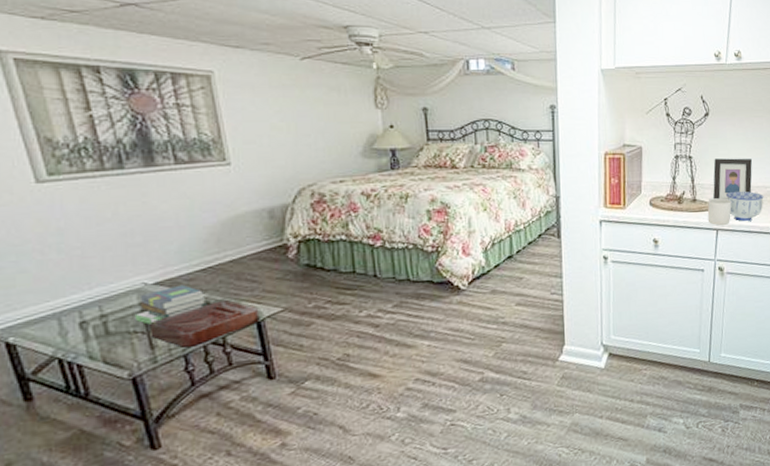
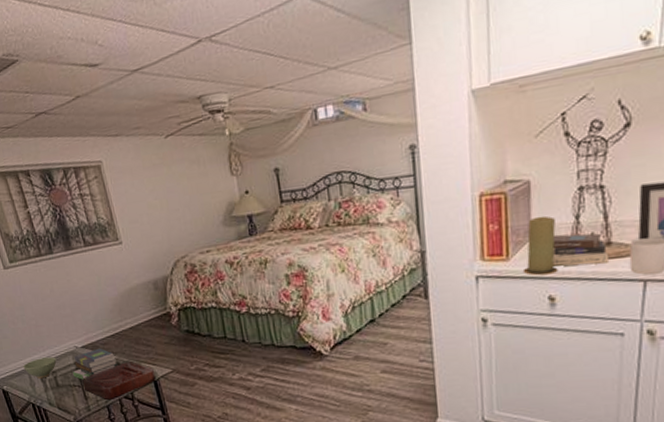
bowl: none [50,296,110,326] -> present [23,357,57,379]
candle: none [635,175,661,223] -> present [522,215,558,276]
books: none [656,190,695,216] -> present [552,233,610,267]

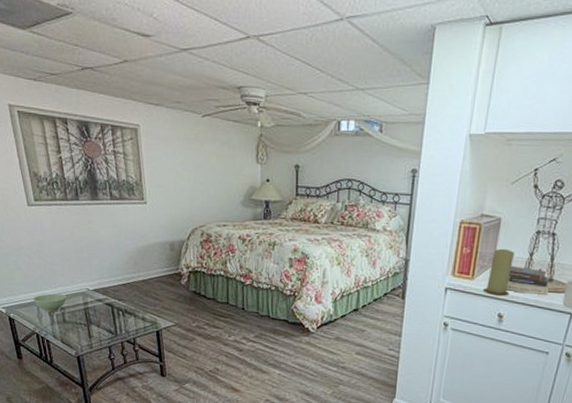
books: present [72,348,118,380] -> none [80,293,125,320]
decorative tray: present [82,362,156,400] -> none [89,310,159,341]

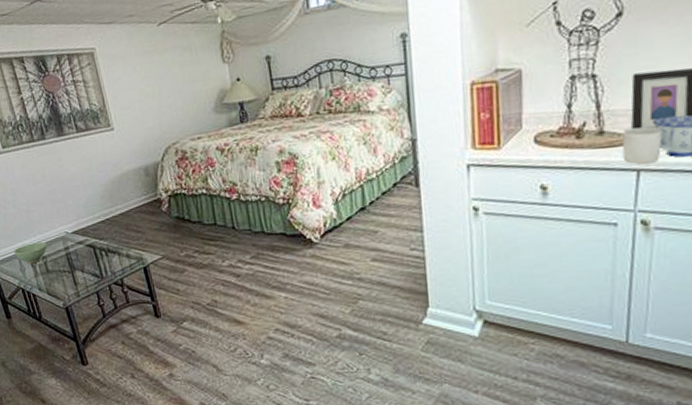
candle: present [482,248,514,297] -> none [514,104,550,165]
books: present [506,265,550,295] -> none [544,122,602,155]

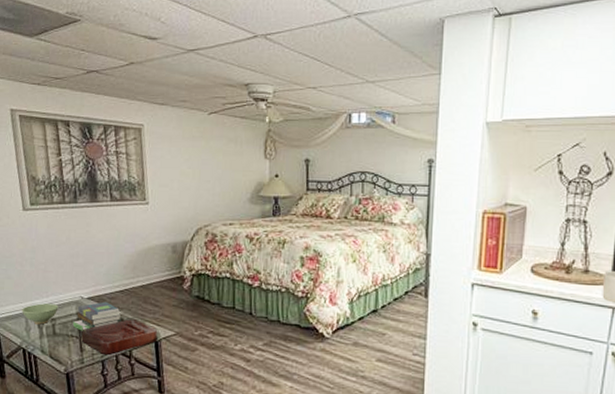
books: none [62,234,108,265] -> present [72,301,121,331]
decorative tray: none [72,248,146,285] -> present [81,319,158,355]

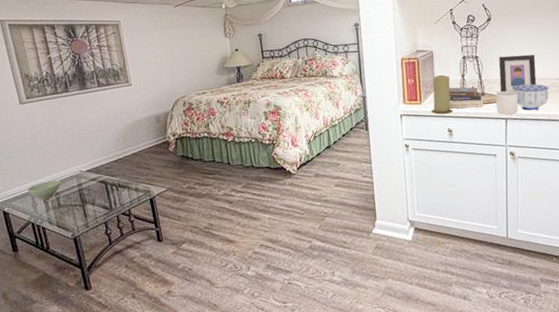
books: present [72,301,121,331] -> none [75,171,119,200]
decorative tray: present [81,319,158,355] -> none [84,182,152,217]
candle: none [512,238,544,292] -> present [431,74,453,115]
books: none [538,257,586,288] -> present [448,87,484,109]

